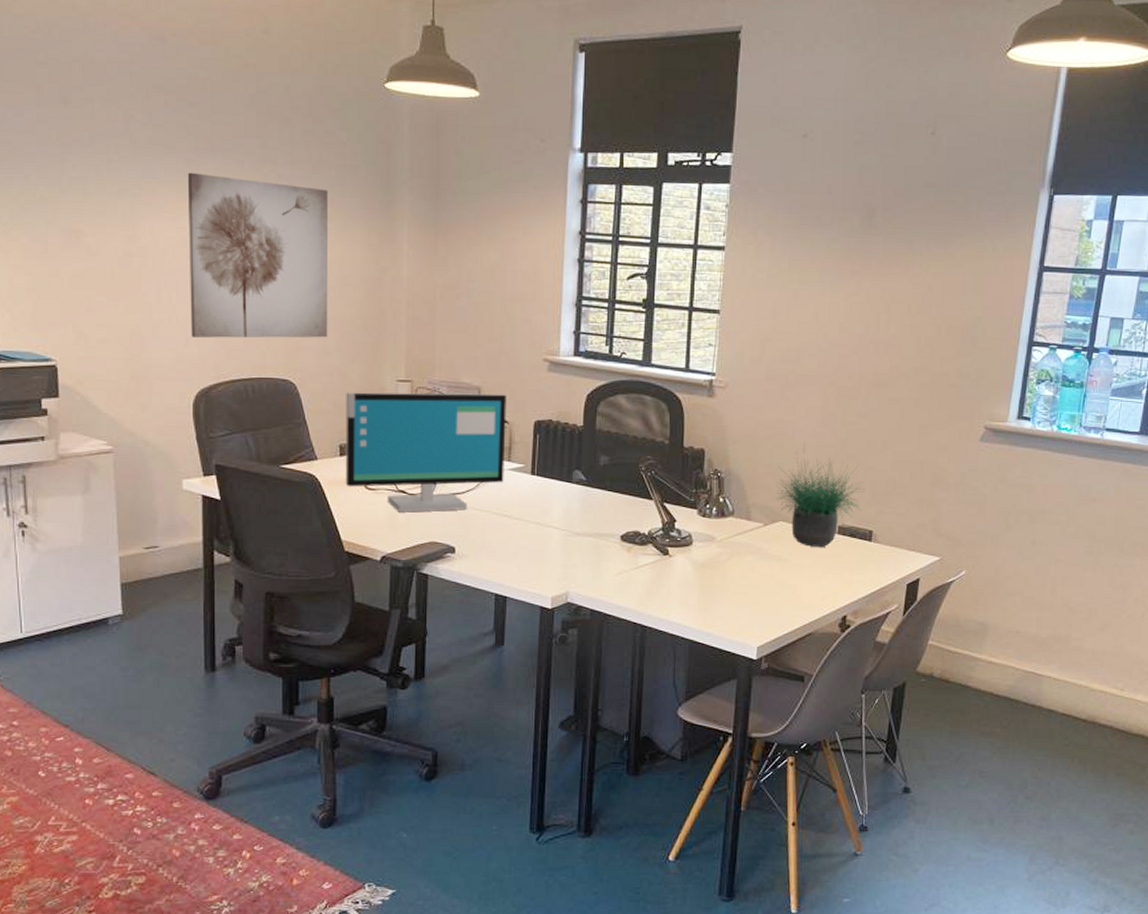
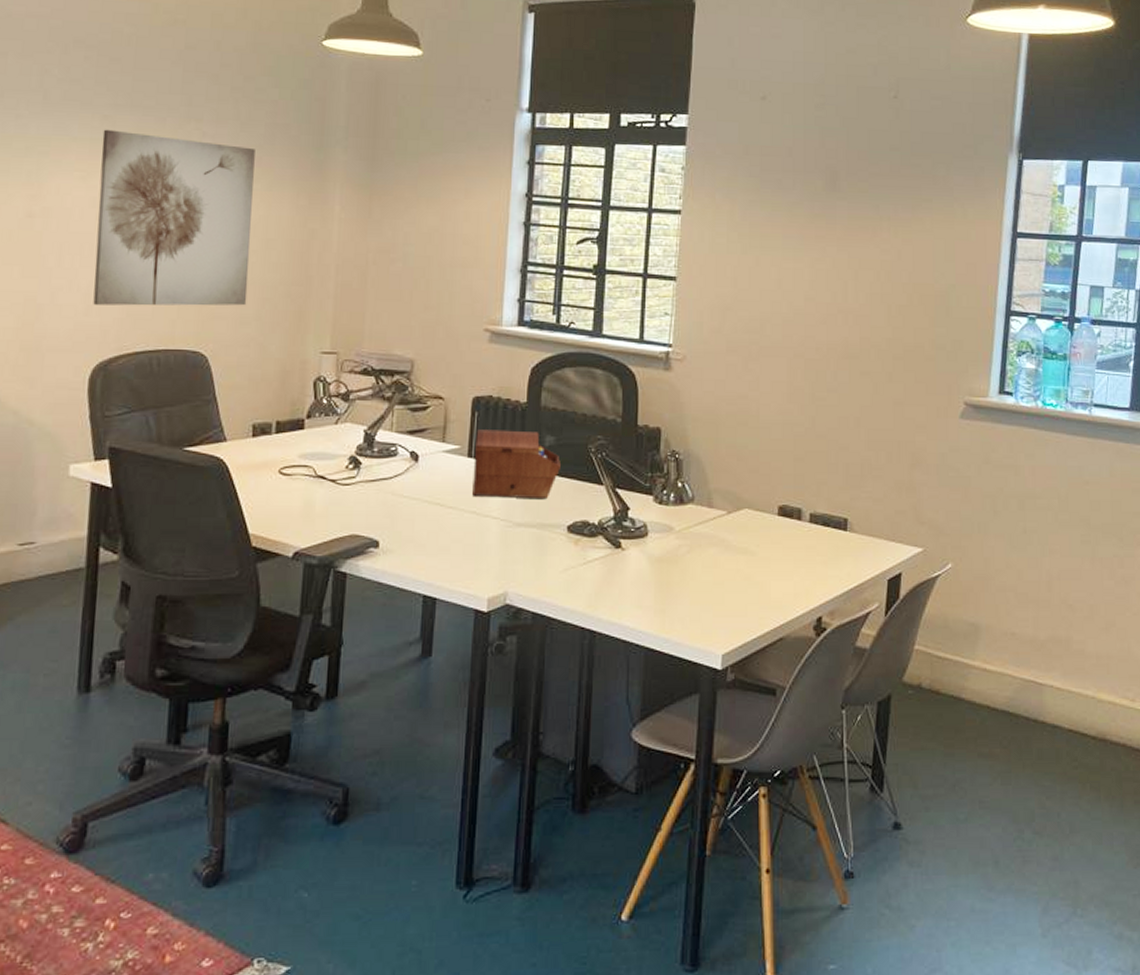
computer monitor: present [345,392,507,513] -> none [257,365,442,501]
sewing box: none [536,450,614,512] -> present [472,429,561,500]
potted plant: present [777,446,864,547] -> none [741,424,837,537]

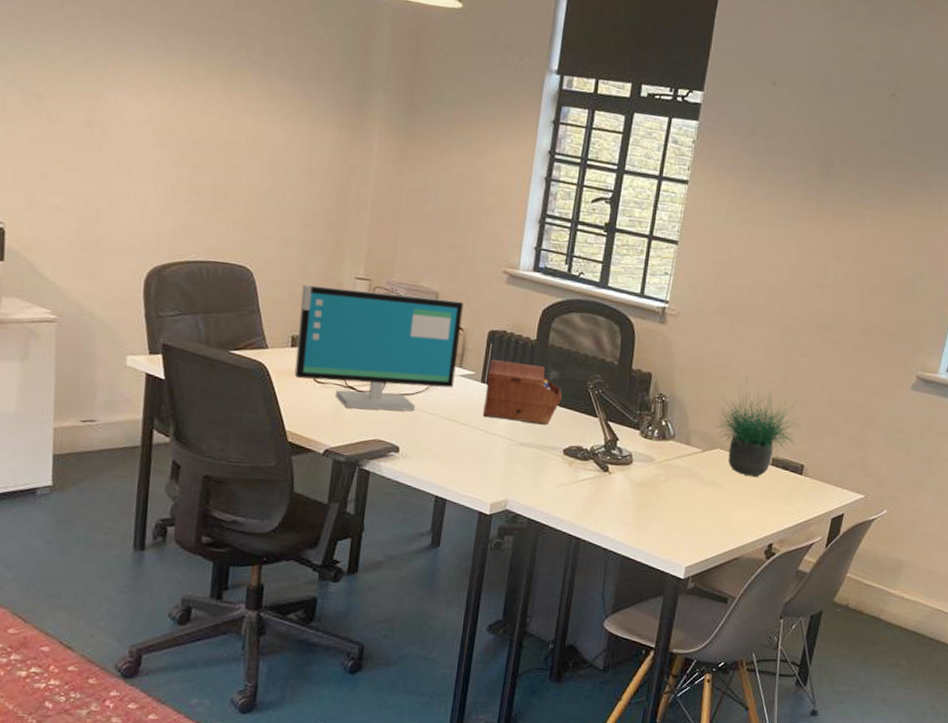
wall art: present [93,129,255,306] -> none [149,49,302,229]
computer monitor: none [257,365,442,501] -> present [294,284,464,412]
potted plant: none [741,424,837,537] -> present [716,379,800,477]

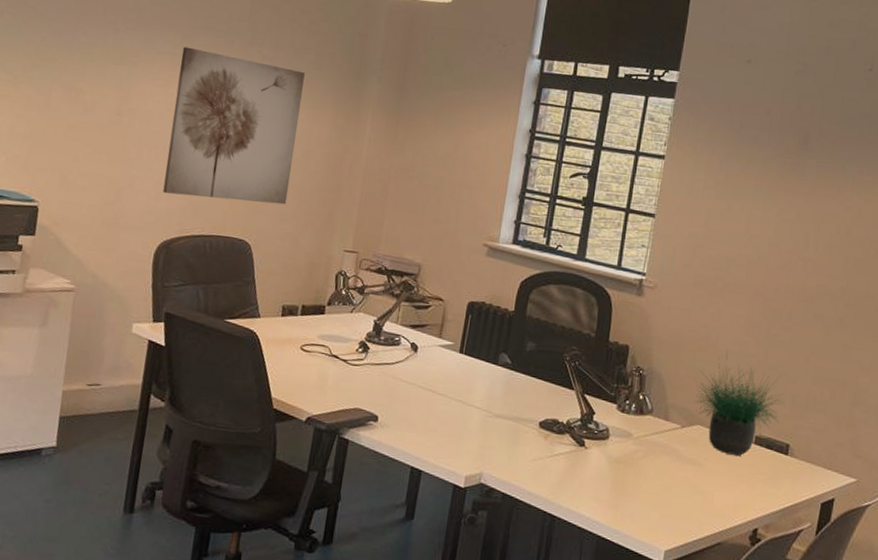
wall art: none [149,49,302,229] -> present [163,46,305,205]
computer monitor: present [294,284,464,412] -> none [283,257,445,381]
sewing box: present [483,359,562,425] -> none [460,330,539,397]

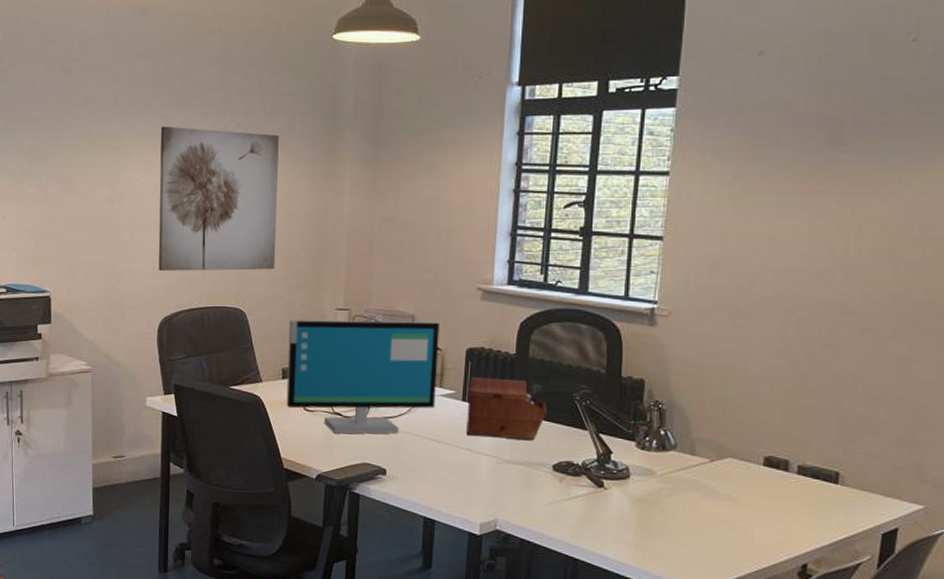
computer monitor: none [283,257,445,381] -> present [286,320,440,434]
sewing box: none [460,330,539,397] -> present [466,377,547,441]
potted plant: present [696,352,784,456] -> none [725,378,829,487]

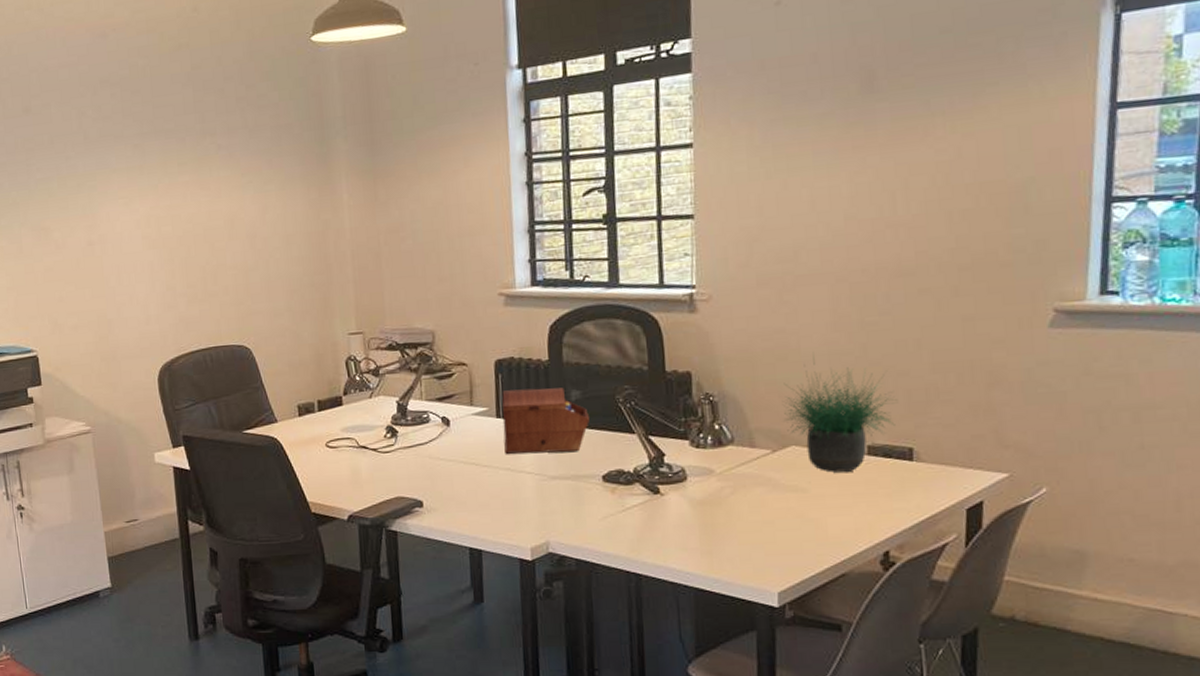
wall art: present [158,126,279,271] -> none [136,152,278,314]
computer monitor: present [286,320,440,434] -> none [299,335,468,469]
potted plant: none [725,378,829,487] -> present [784,356,897,473]

